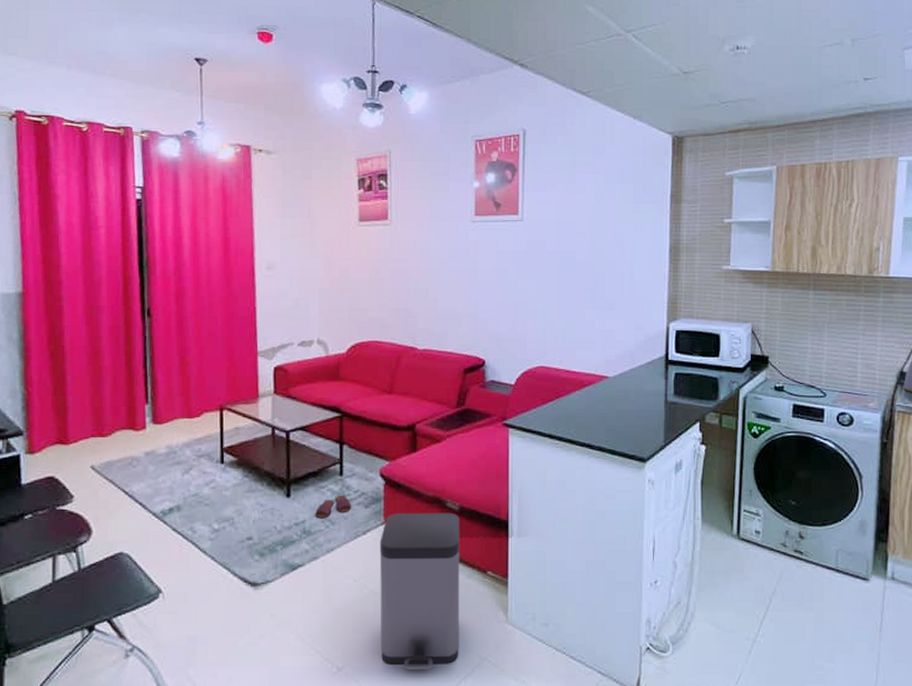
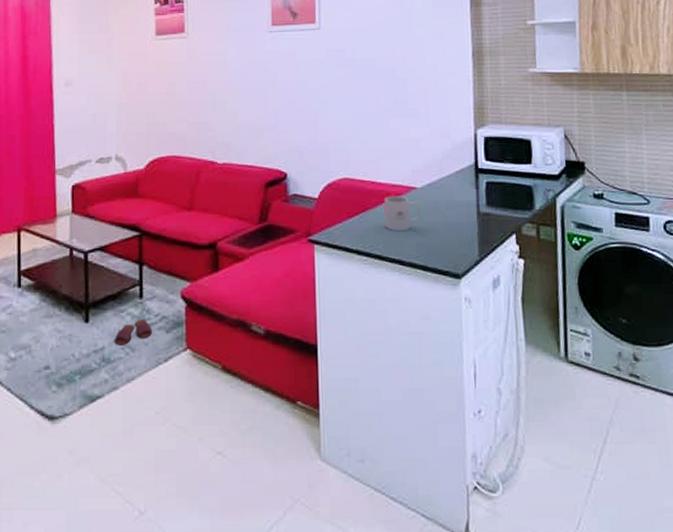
pedal bin: present [379,512,461,670] -> none [182,336,270,513]
mug: none [577,384,611,418] -> present [384,196,421,232]

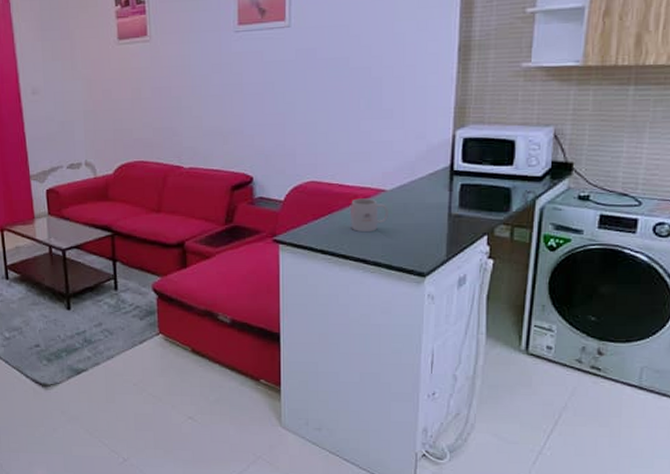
slippers: present [115,318,152,345] -> none [94,307,127,329]

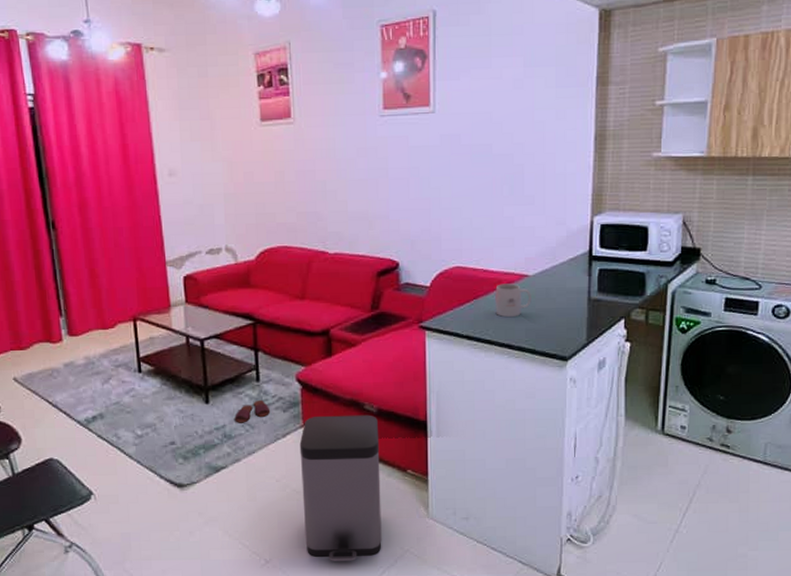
slippers: none [94,307,127,329] -> present [235,399,269,423]
pedal bin: none [155,324,235,464] -> present [299,414,382,561]

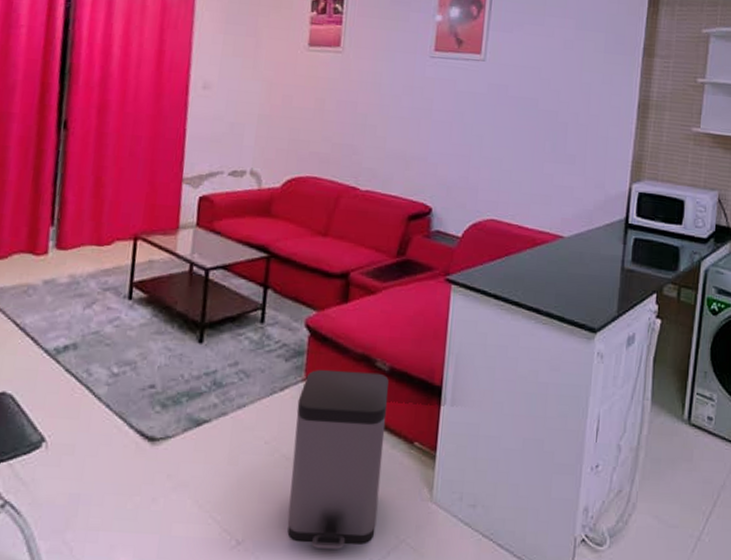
slippers: present [235,399,269,423] -> none [229,344,270,370]
mug: present [495,283,531,318] -> none [526,242,565,280]

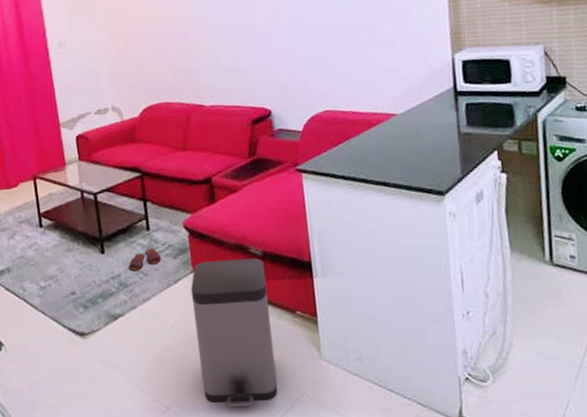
slippers: none [229,344,270,370] -> present [129,247,161,271]

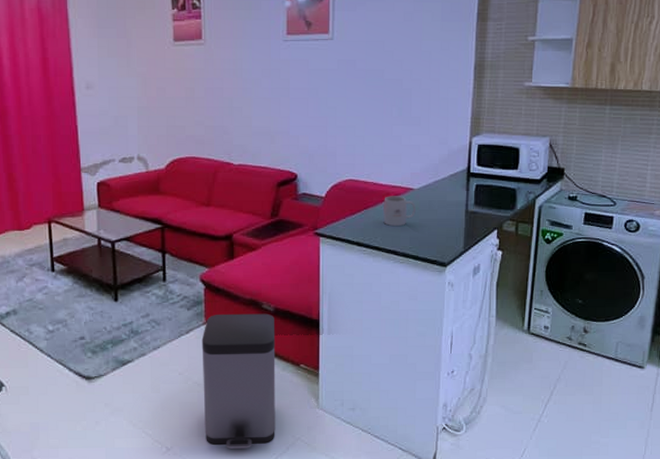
slippers: present [129,247,161,271] -> none [142,298,174,320]
mug: none [365,123,402,156] -> present [383,196,416,227]

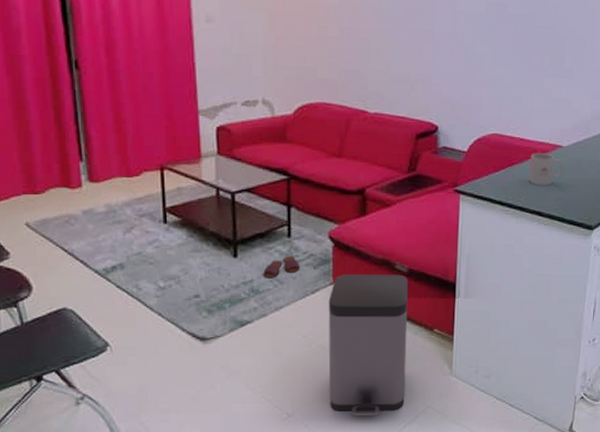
slippers: none [142,298,174,320] -> present [263,255,299,278]

